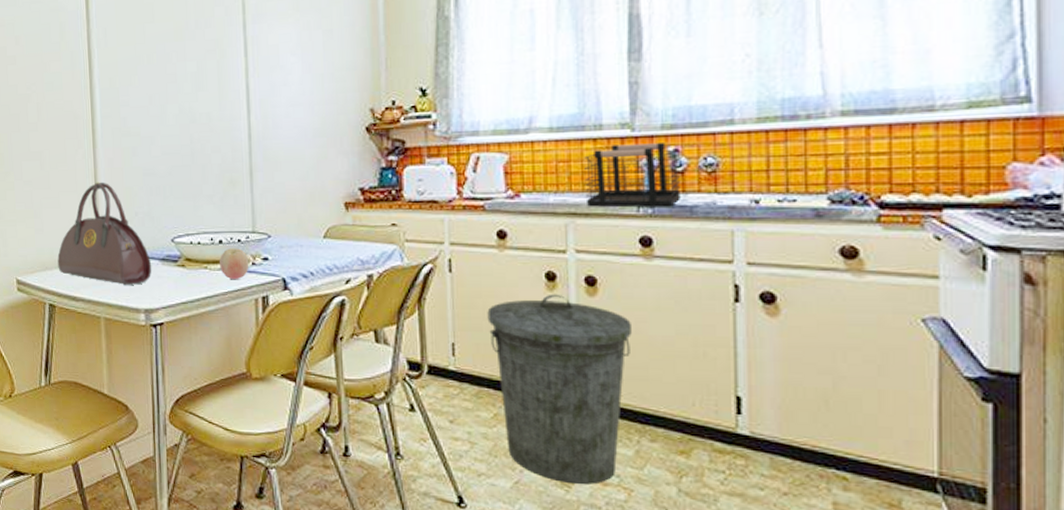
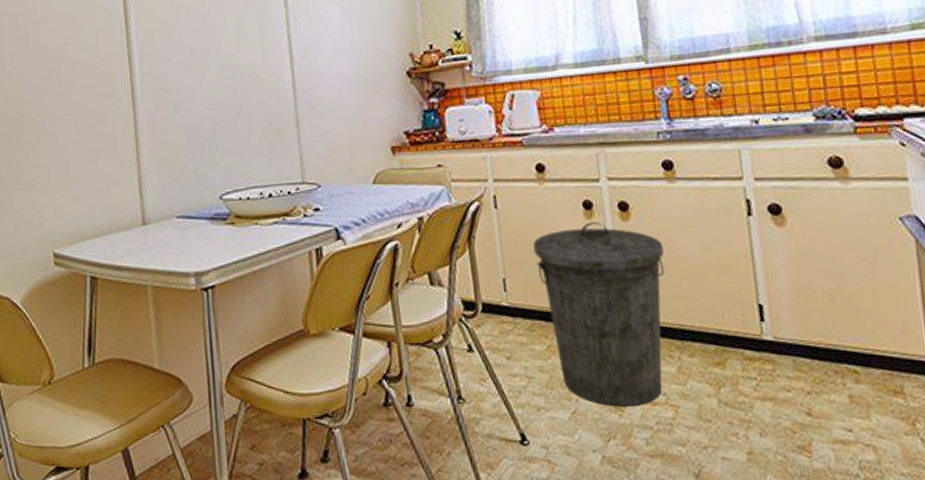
handbag: present [57,182,152,285] -> none [98,141,201,249]
fruit: present [220,248,249,280] -> none [270,200,301,234]
dish rack: present [584,141,680,208] -> none [607,71,693,136]

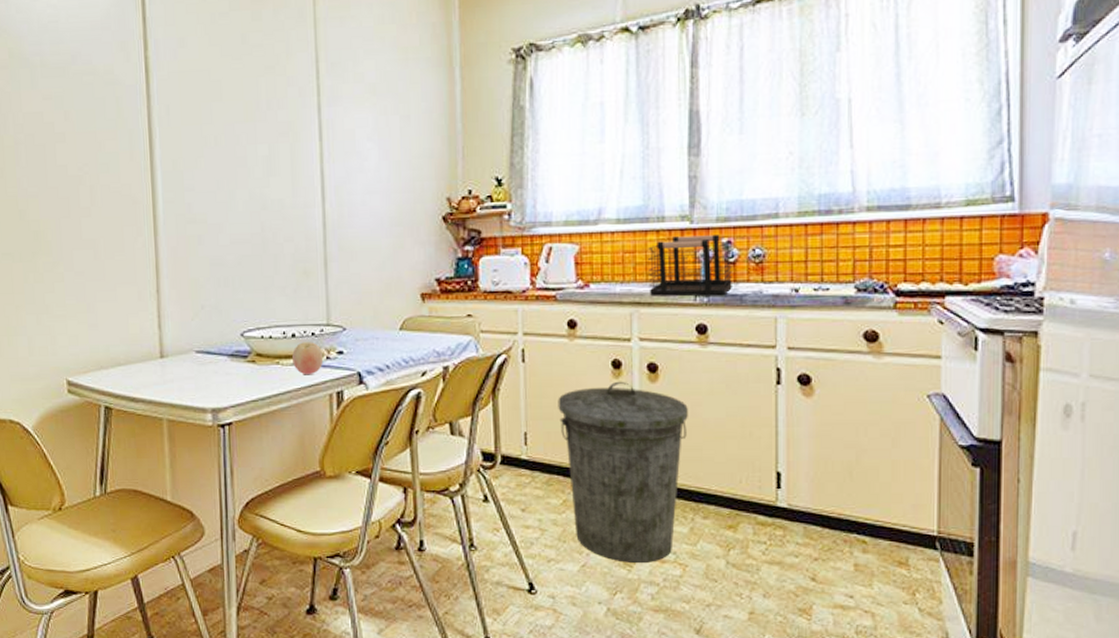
fruit: none [270,200,301,234] -> present [292,342,324,375]
dish rack: none [607,71,693,136] -> present [648,233,732,297]

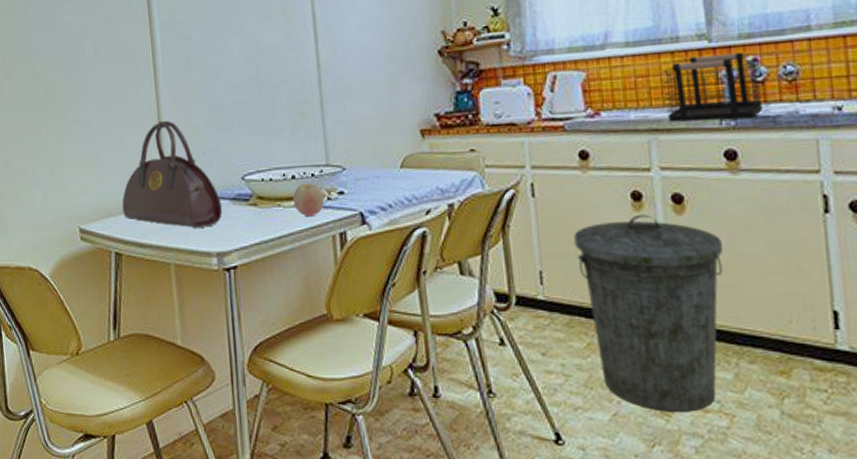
handbag: none [114,272,220,383] -> present [122,120,223,228]

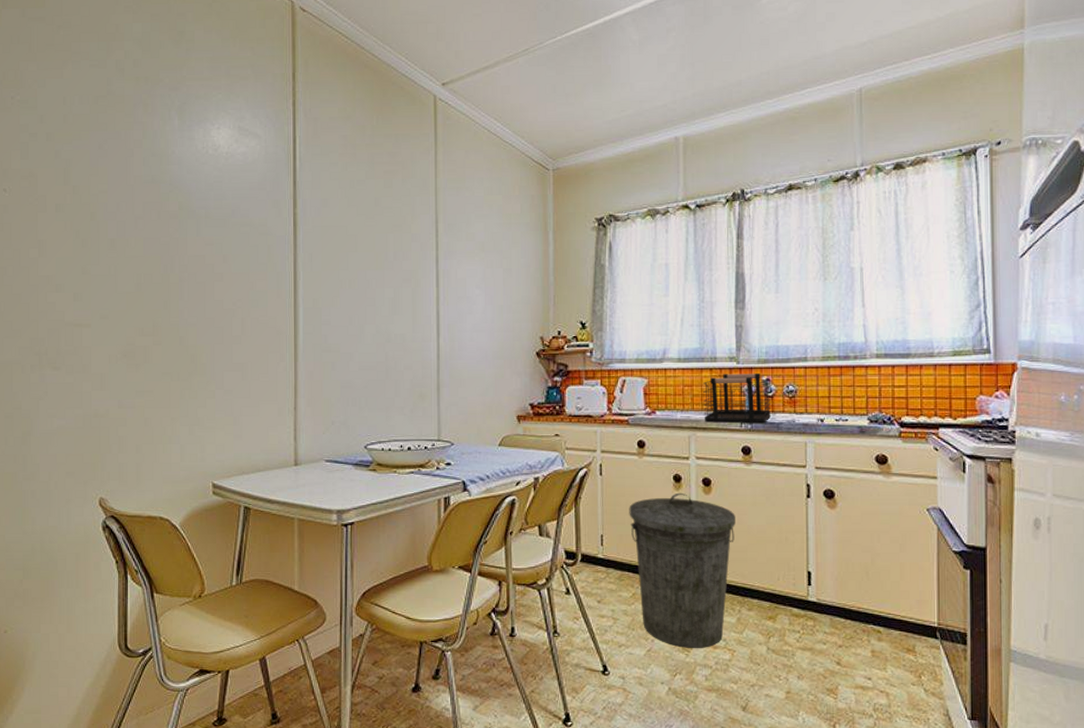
handbag: present [122,120,223,228] -> none [255,393,346,488]
fruit: present [293,183,325,217] -> none [408,454,434,483]

